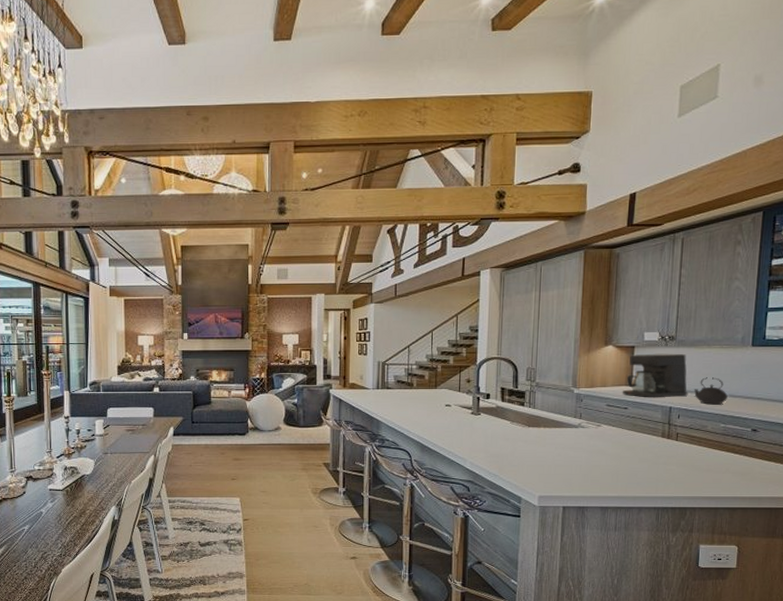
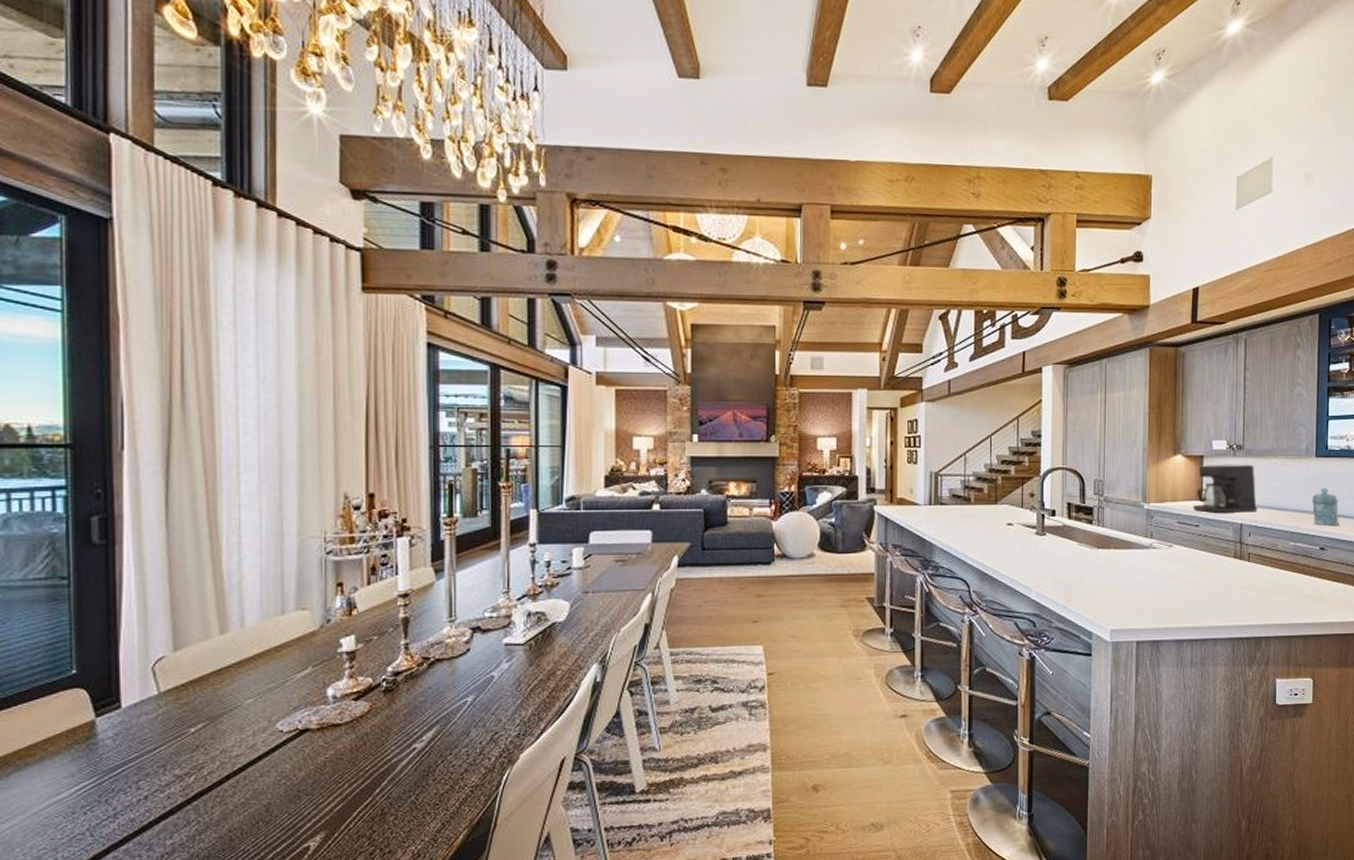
kettle: present [693,377,728,405] -> none [1263,491,1296,521]
canister: none [745,375,774,410] -> present [1312,488,1339,527]

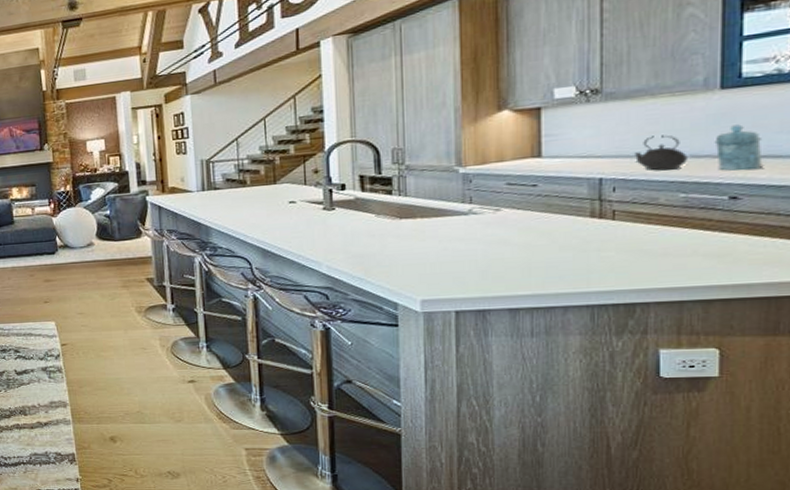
coffee maker: present [1192,464,1258,514] -> none [527,109,626,170]
kettle: none [1263,491,1296,521] -> present [633,135,687,171]

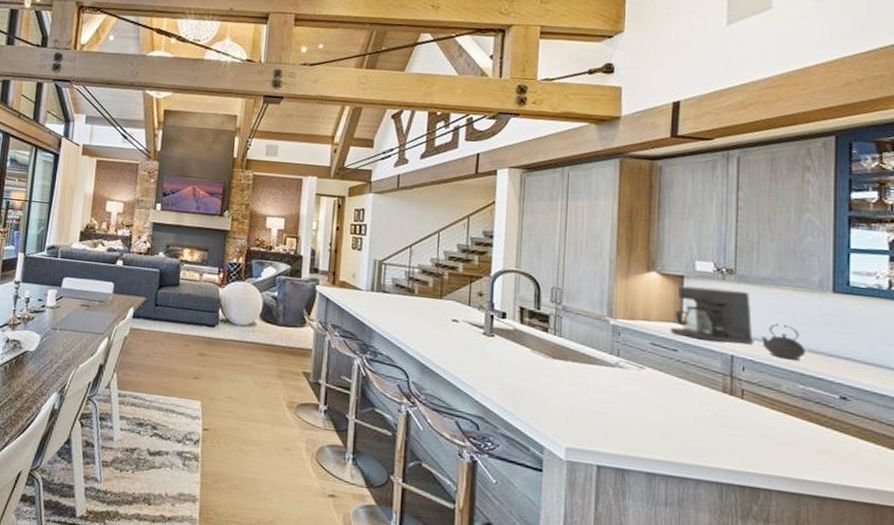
coffee maker: none [527,109,626,170] -> present [669,285,754,344]
canister: present [714,124,763,171] -> none [828,328,867,375]

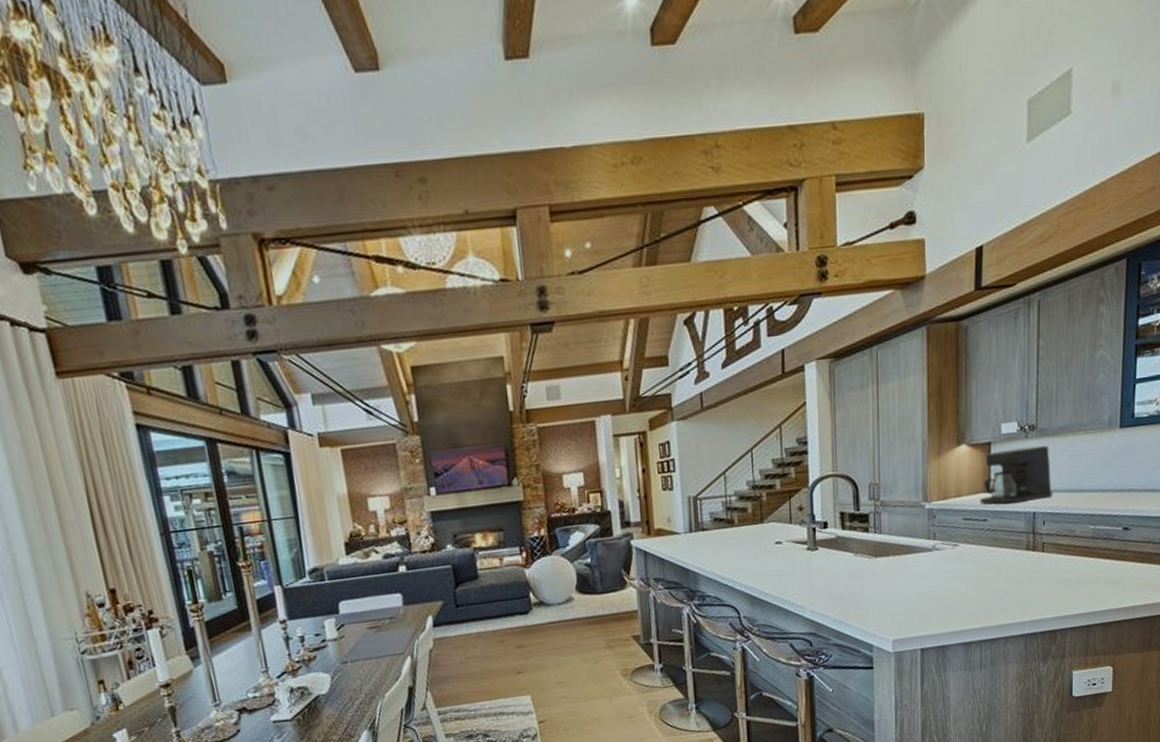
kettle: present [761,324,806,360] -> none [1058,470,1096,505]

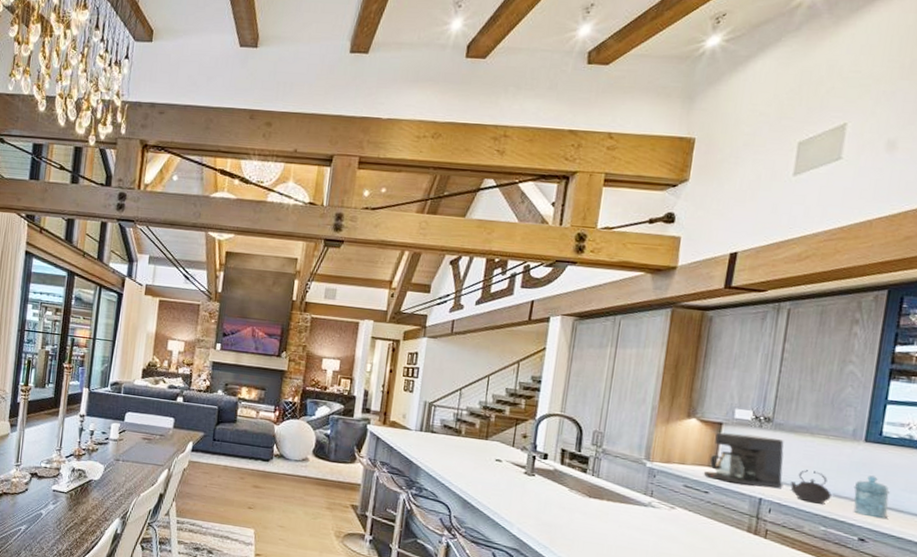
kettle: none [1058,470,1096,505] -> present [790,470,832,504]
canister: none [1114,461,1146,504] -> present [853,475,890,519]

